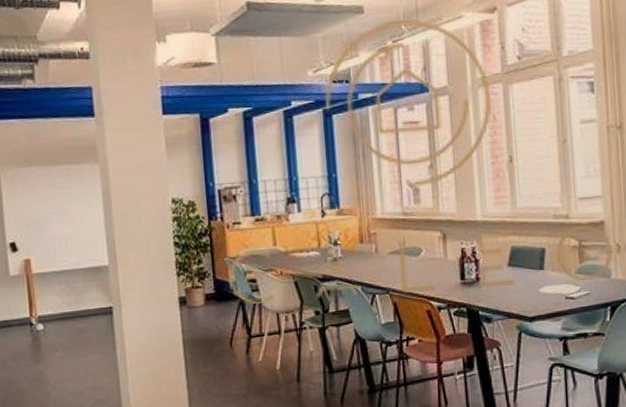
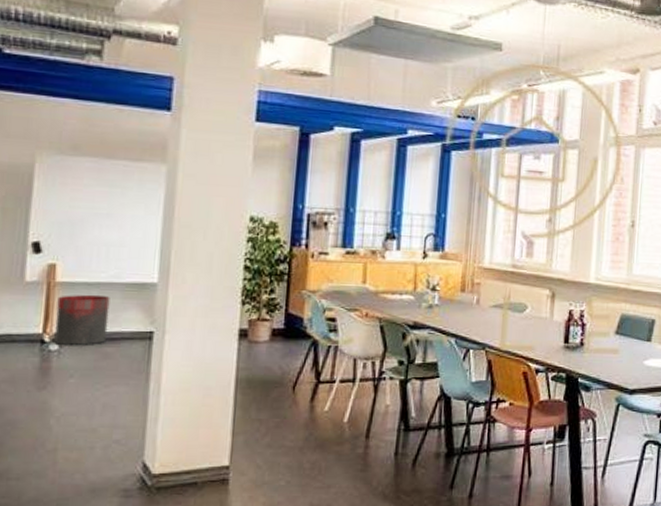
trash can: none [36,280,78,326] -> present [54,294,110,346]

